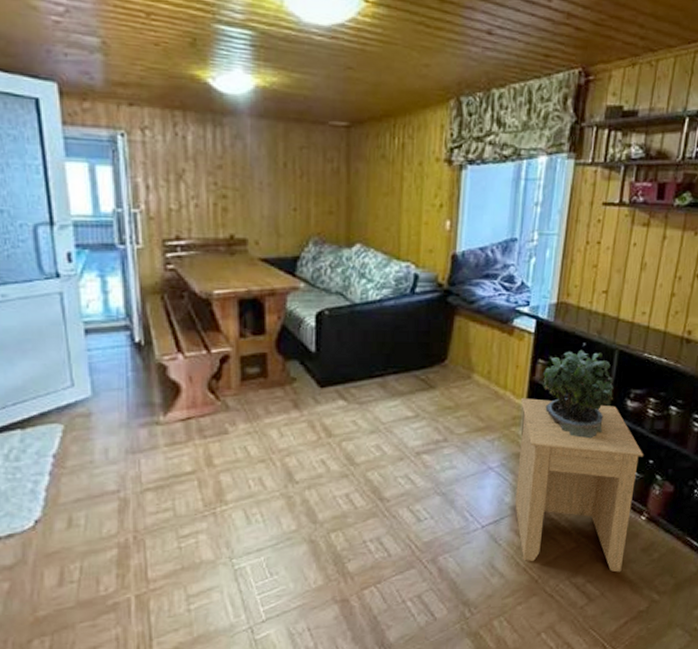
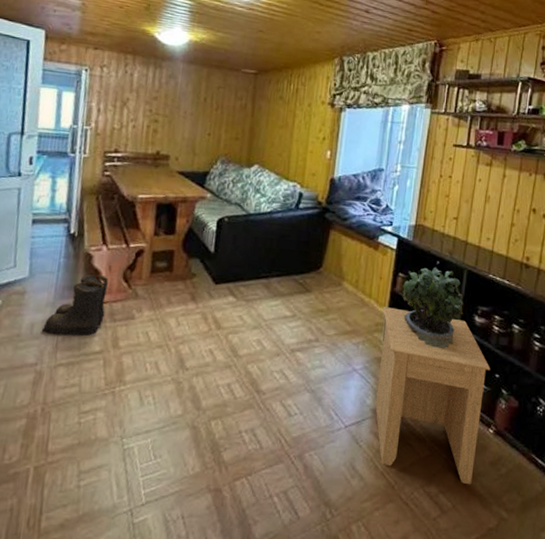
boots: none [118,387,192,458] -> present [41,274,108,336]

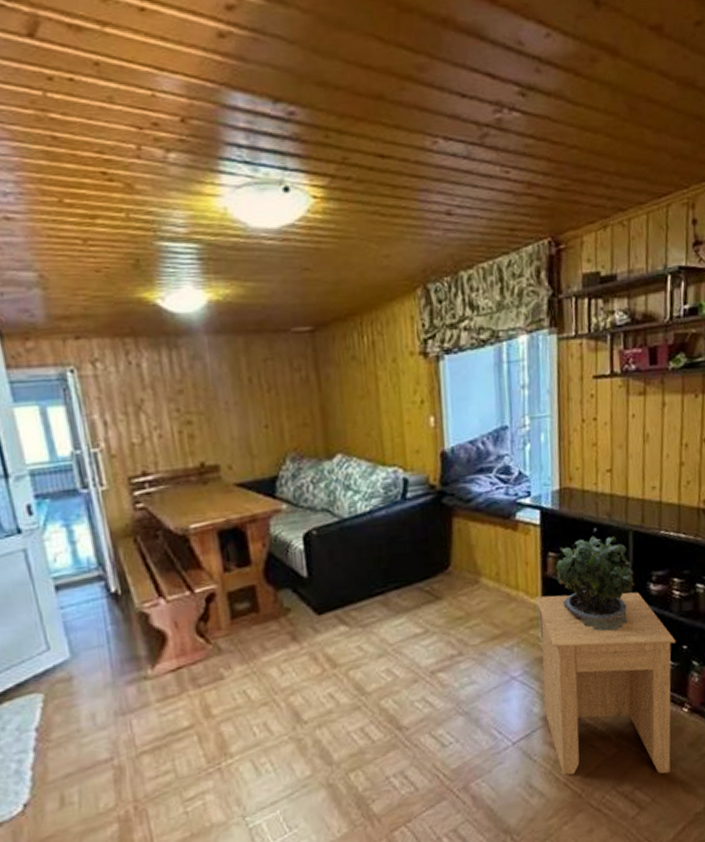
boots: present [41,274,108,336] -> none [107,634,185,721]

